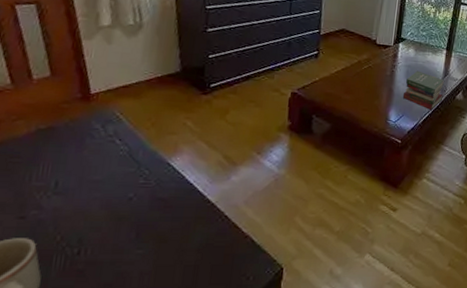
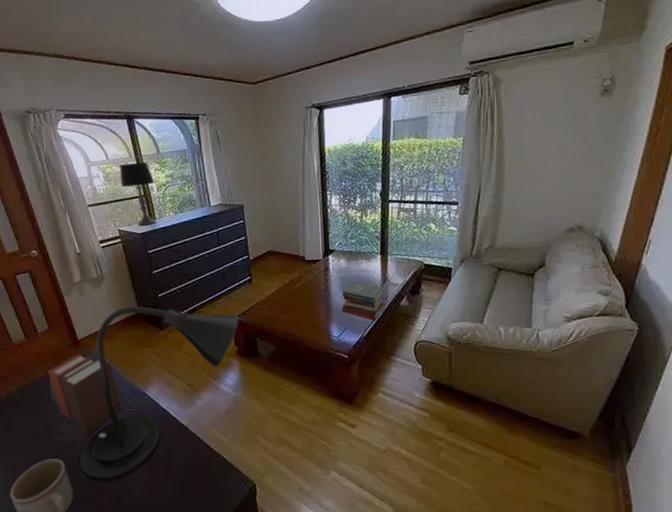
books: none [33,110,135,210] -> present [47,353,122,436]
desk lamp: none [57,63,298,267] -> present [77,306,239,482]

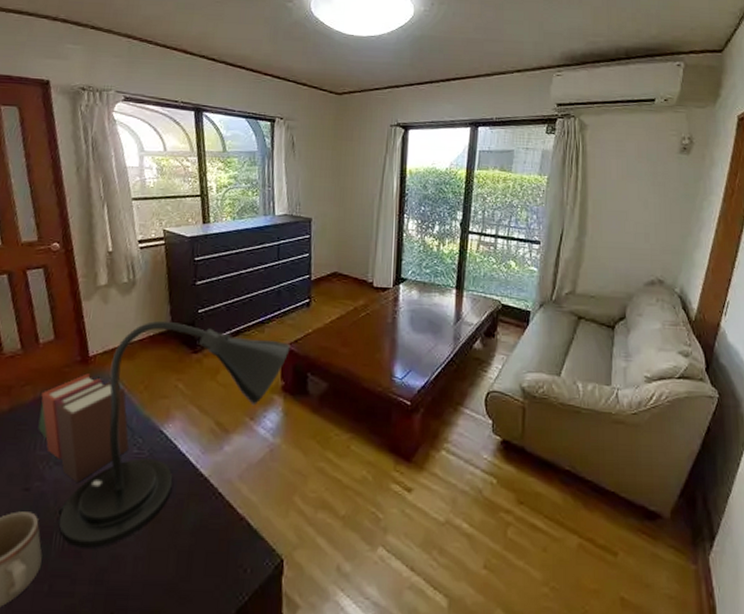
table lamp: present [120,161,156,226] -> none [175,158,216,229]
books: present [341,281,385,321] -> none [408,315,457,363]

